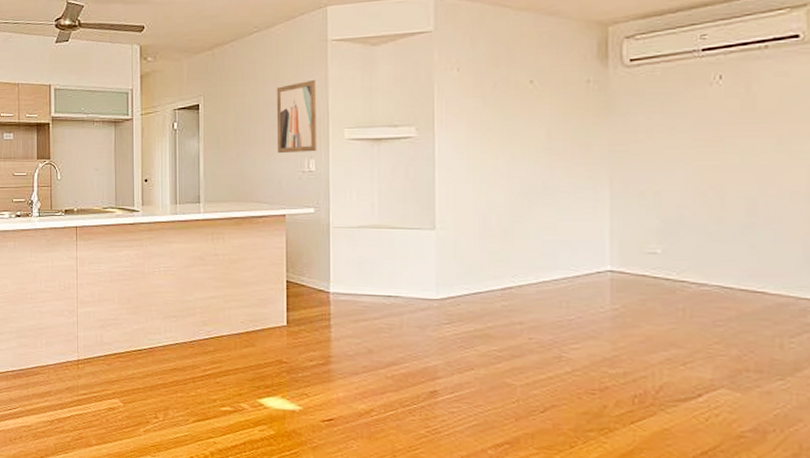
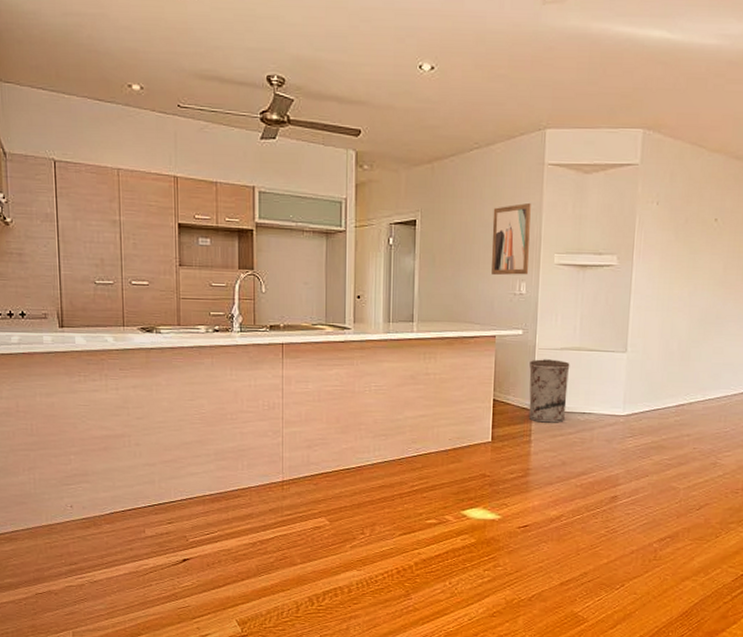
trash can: none [324,238,370,307] -> present [529,359,570,423]

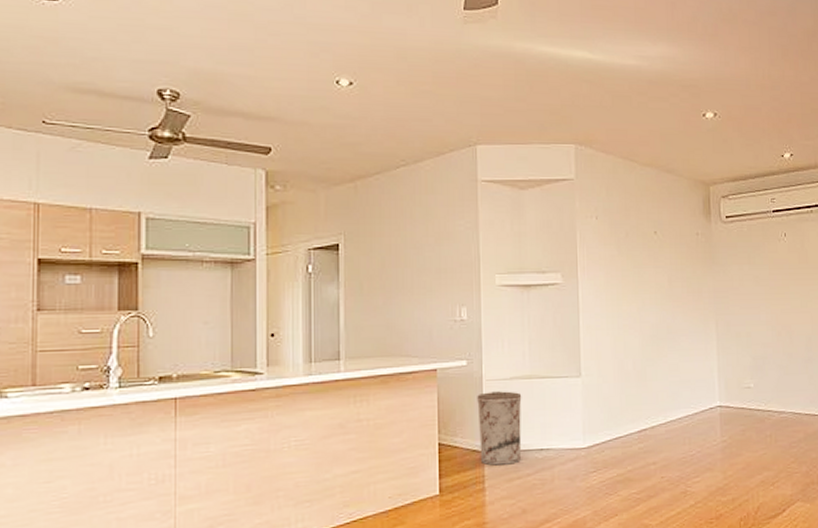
wall art: present [491,202,531,275] -> none [425,221,469,300]

